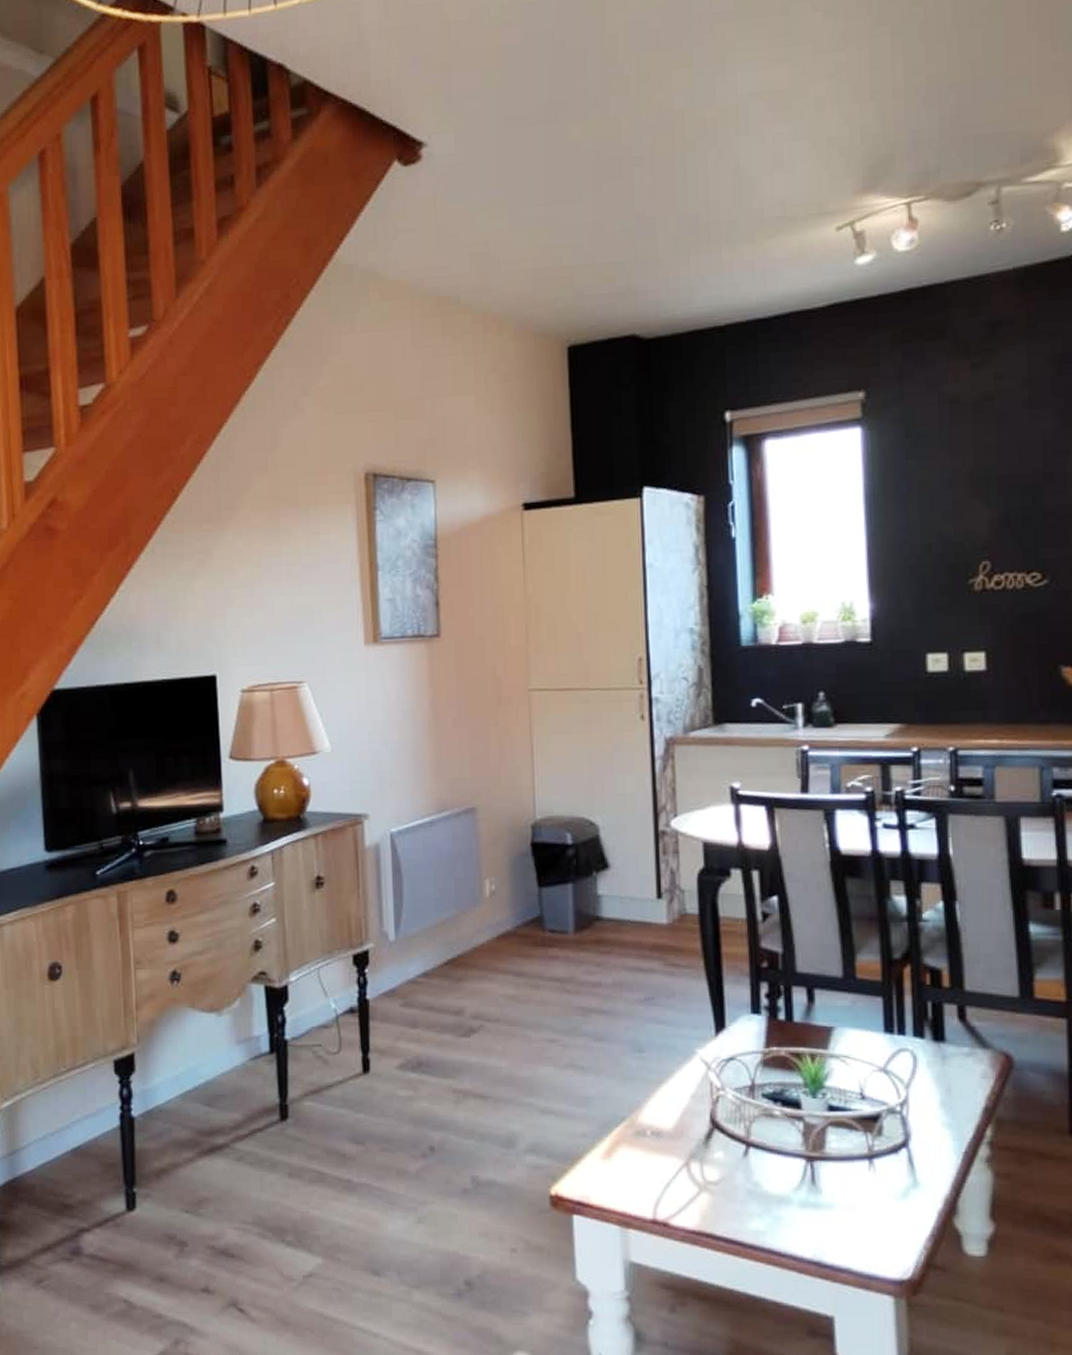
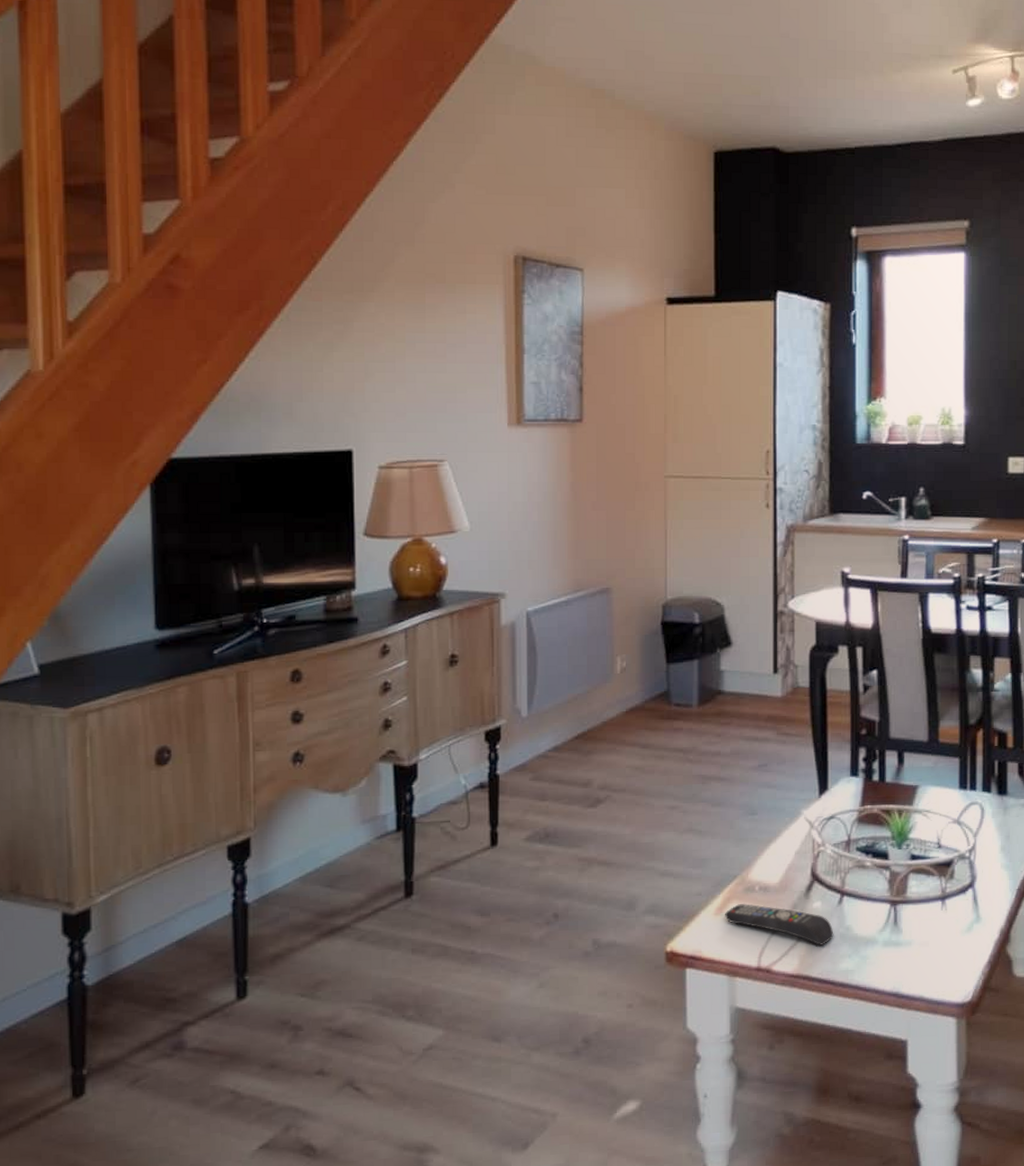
remote control: none [614,1149,740,1201] -> present [725,904,834,946]

